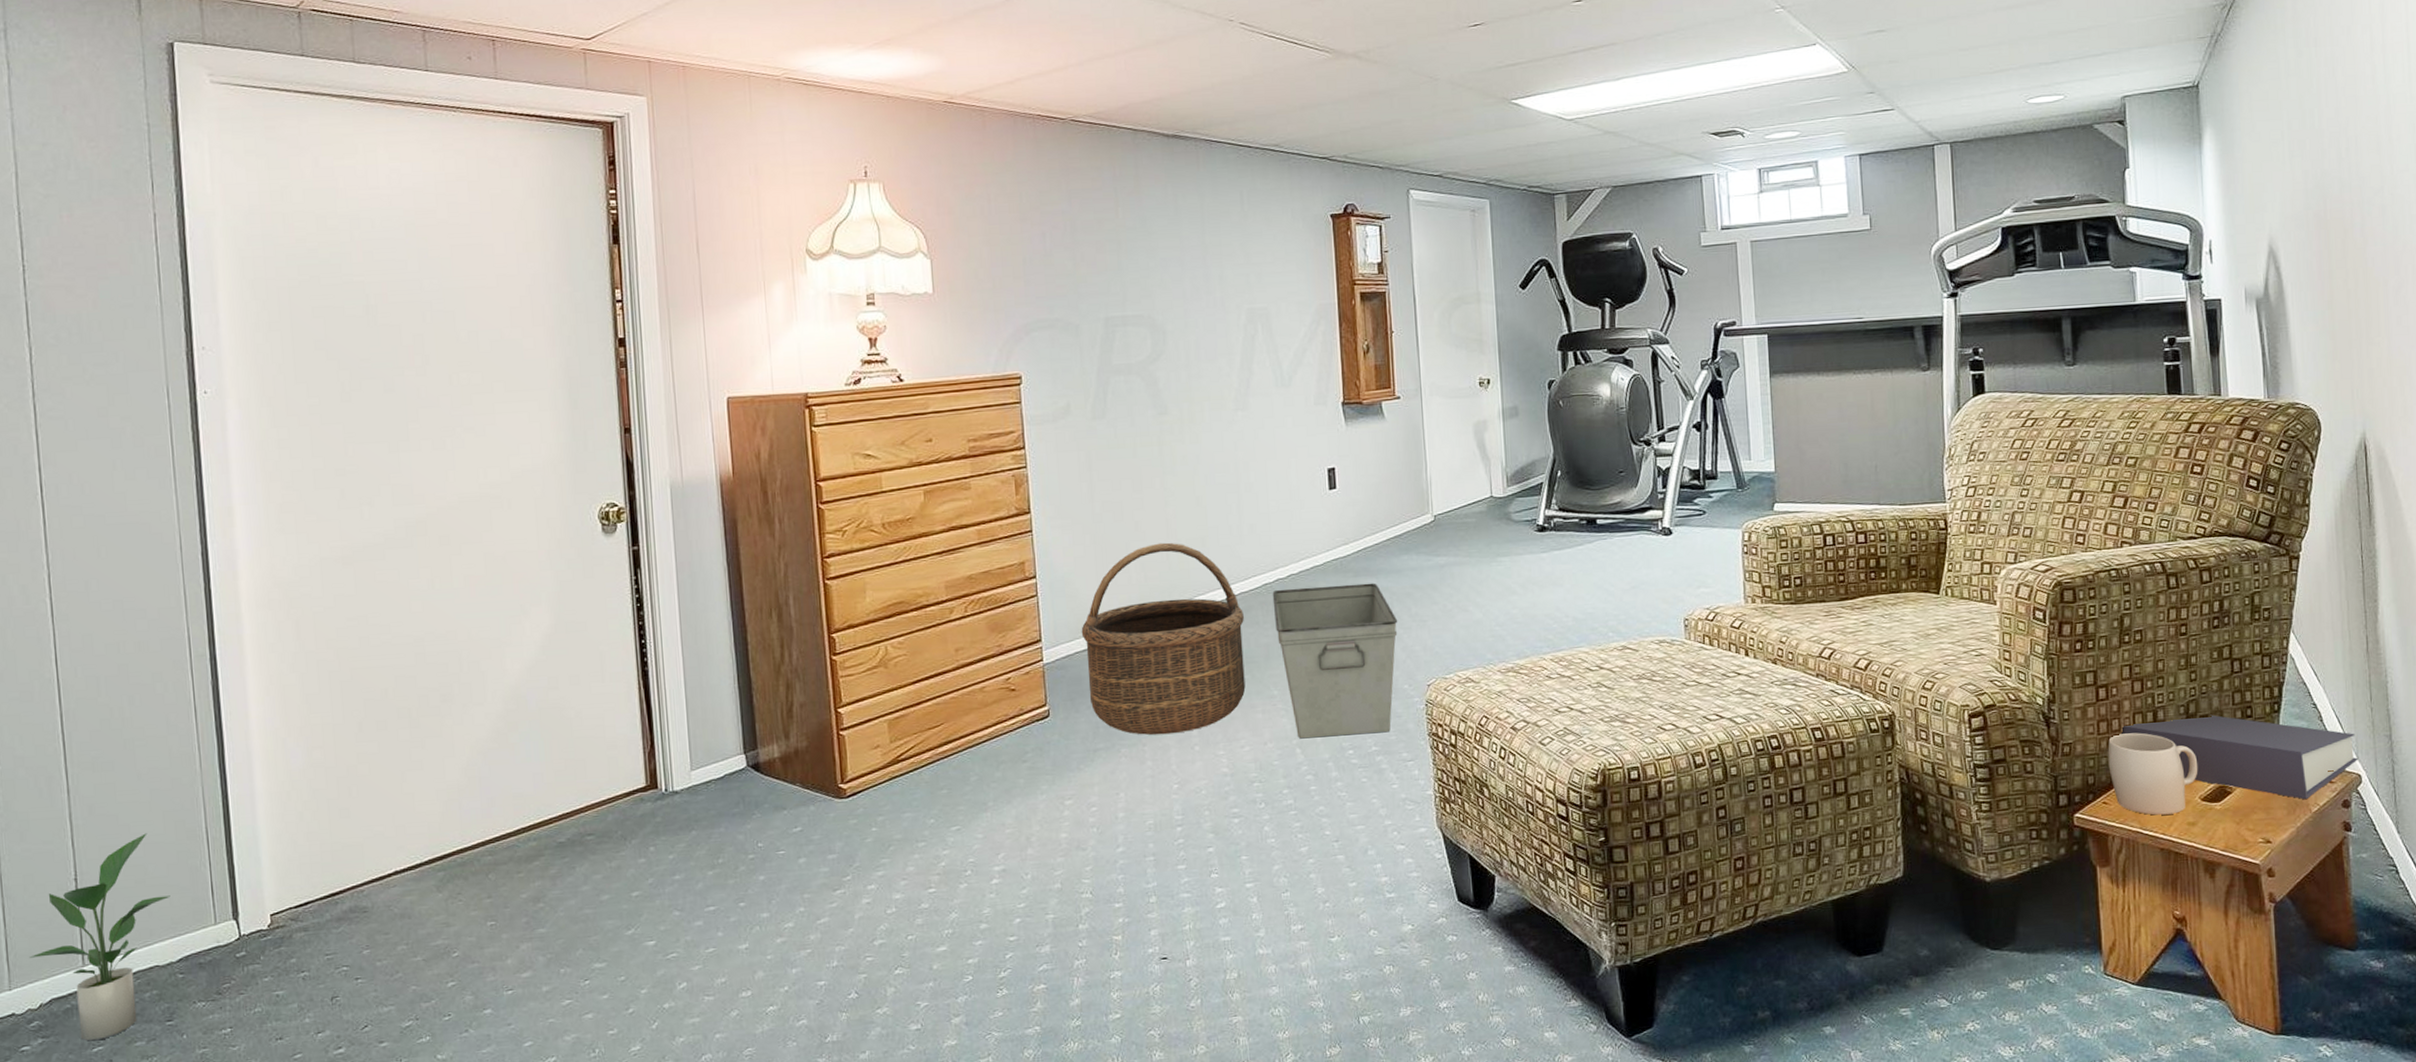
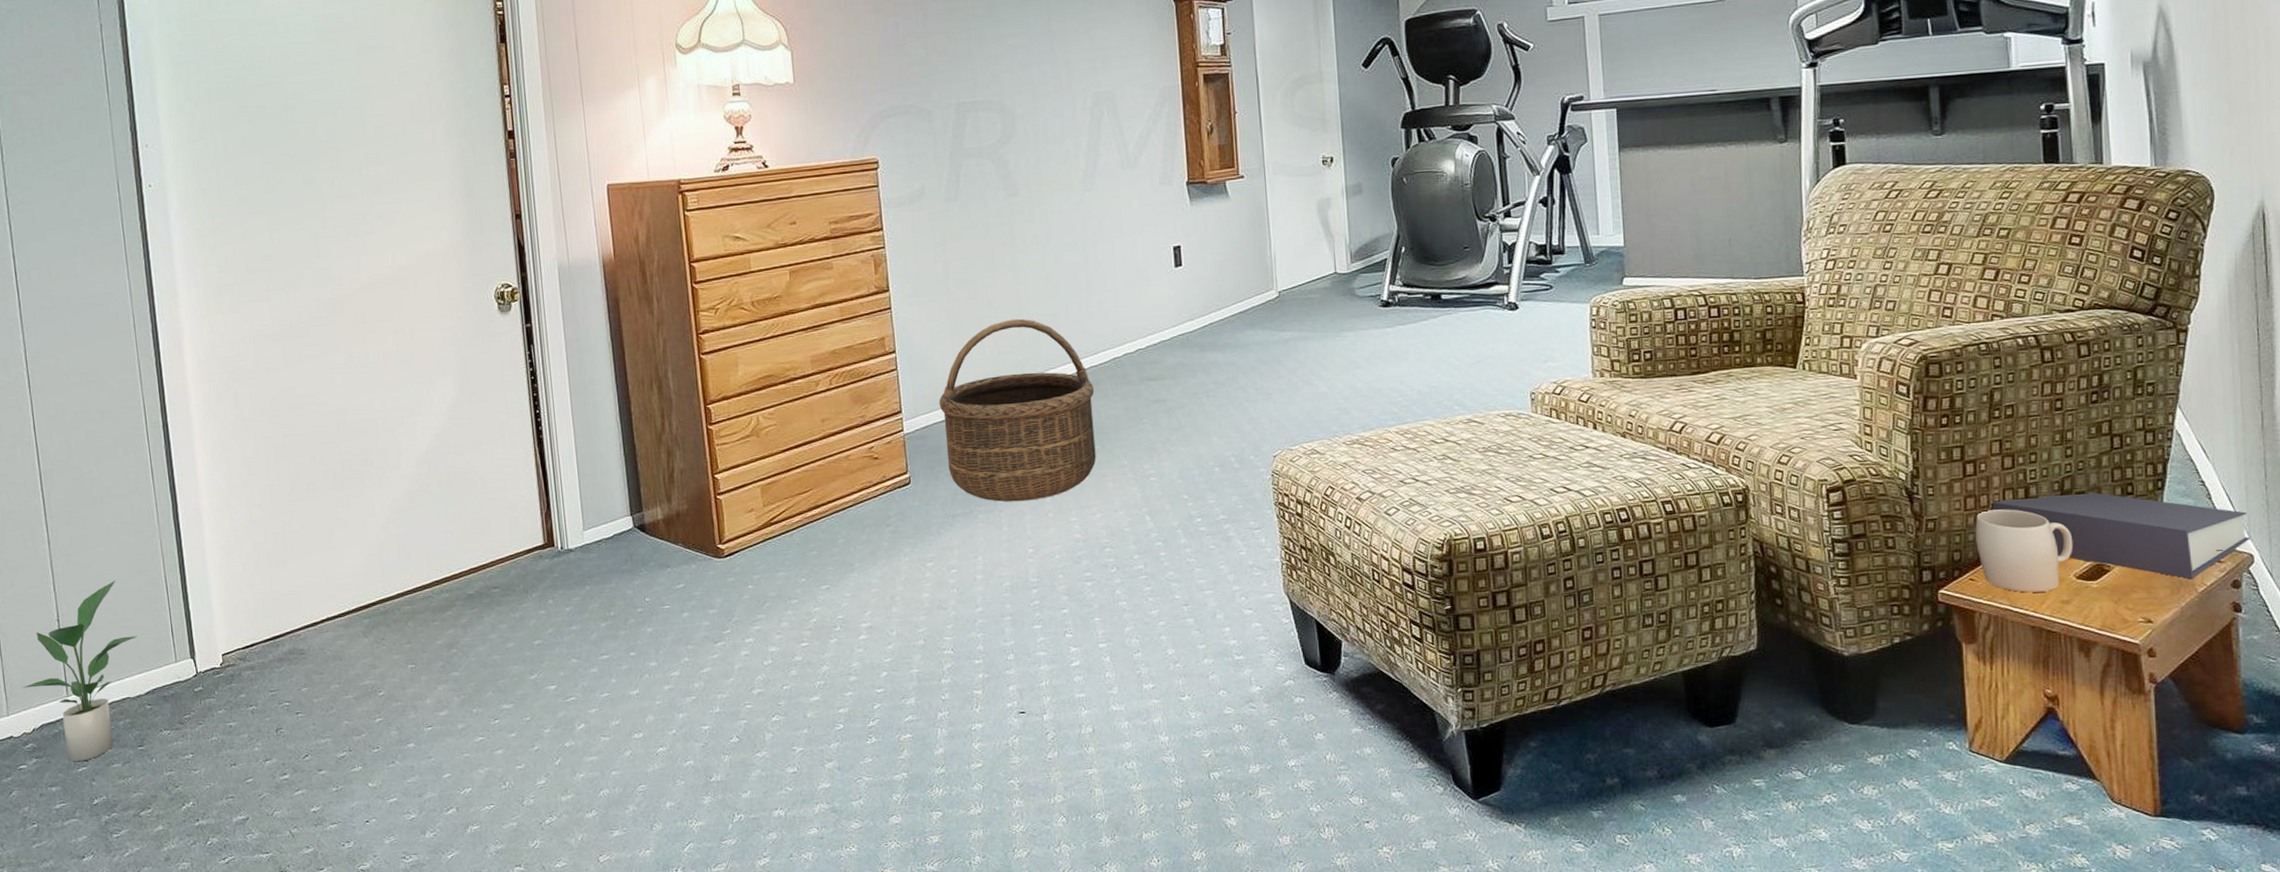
storage bin: present [1272,583,1398,739] -> none [1121,357,1244,507]

